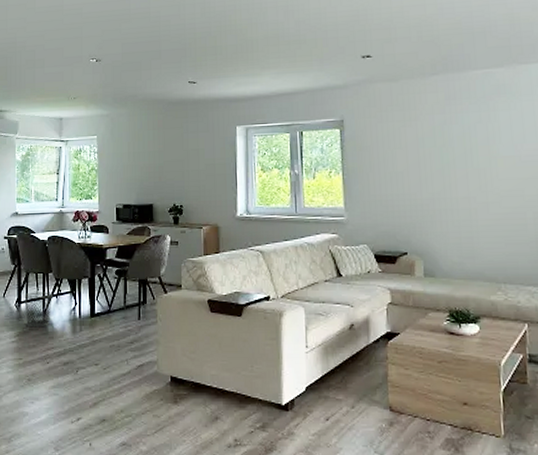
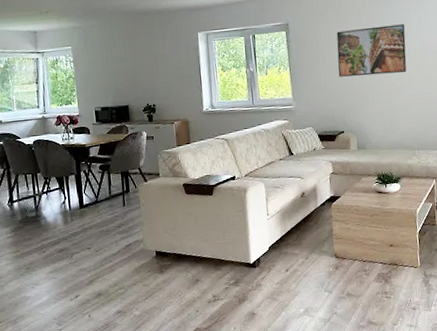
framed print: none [402,126,492,187] -> present [336,24,407,77]

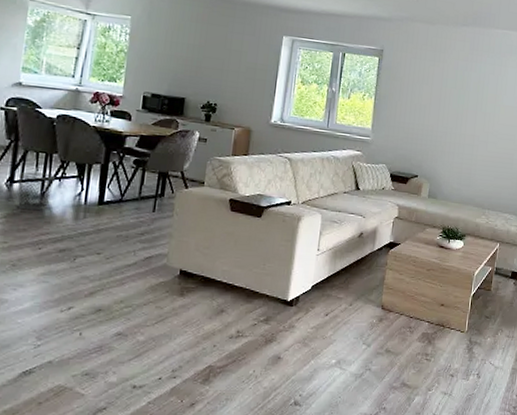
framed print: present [336,24,407,77] -> none [424,70,501,128]

